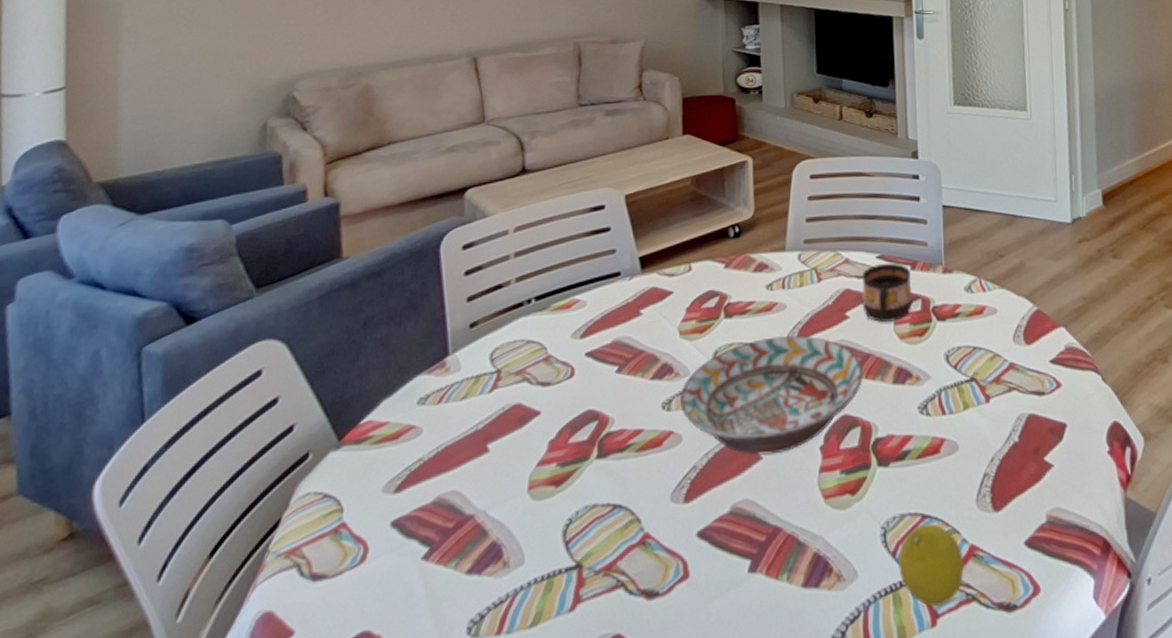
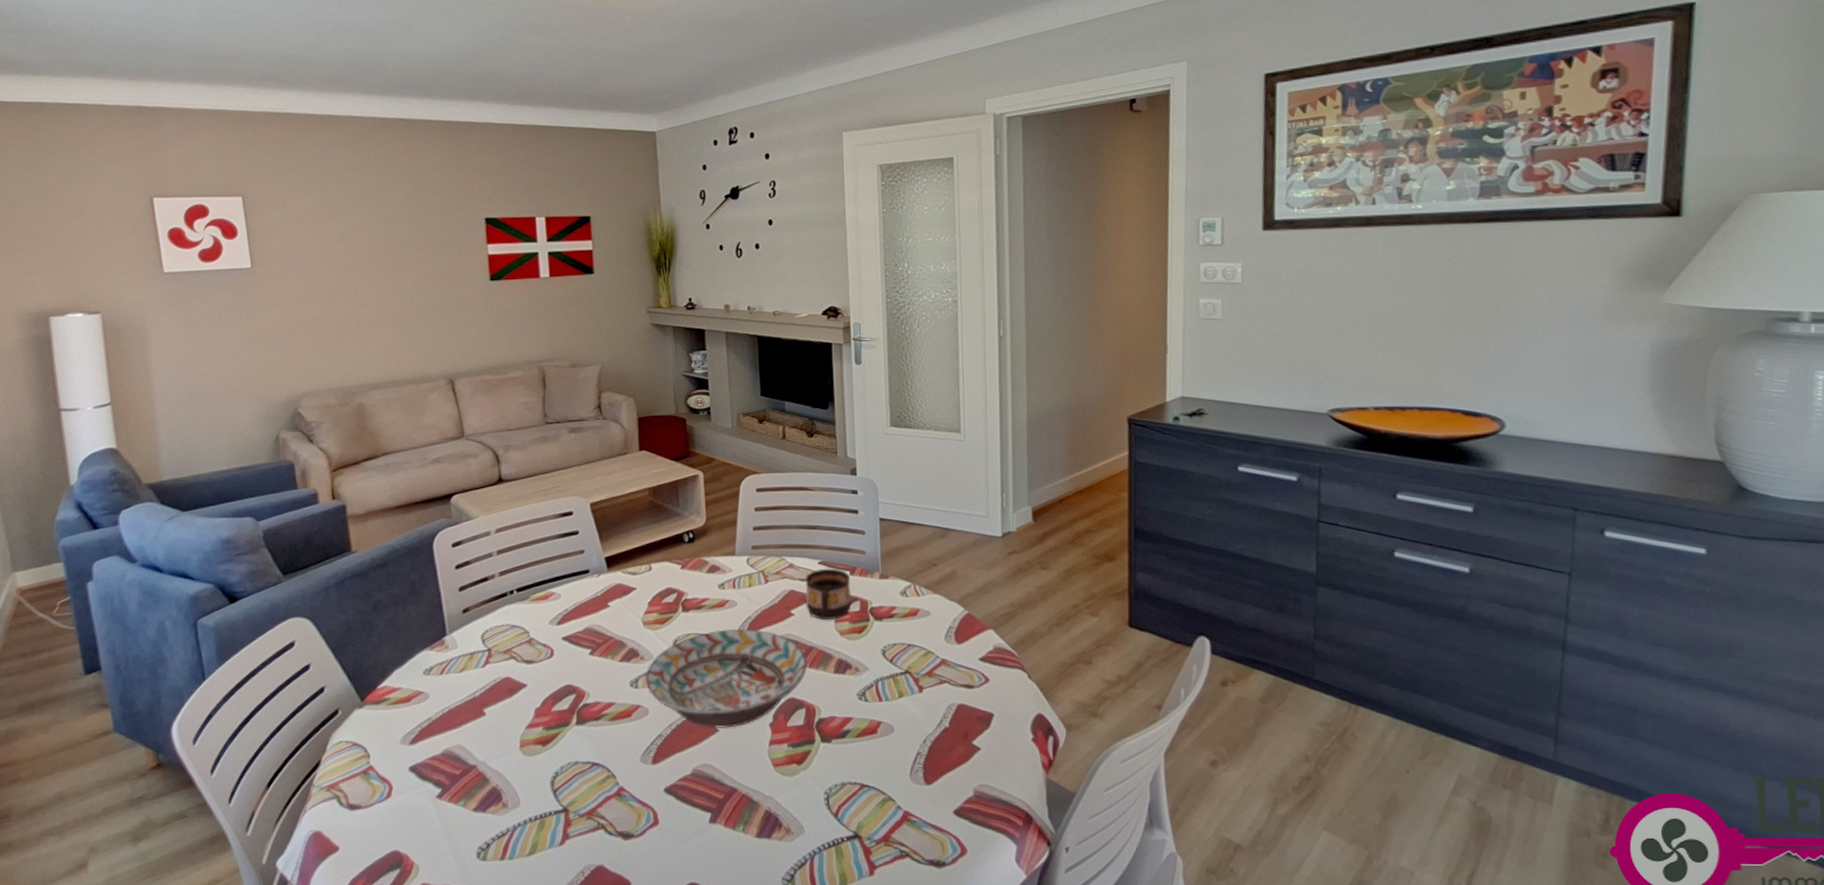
fruit: present [898,524,965,608] -> none [840,792,899,860]

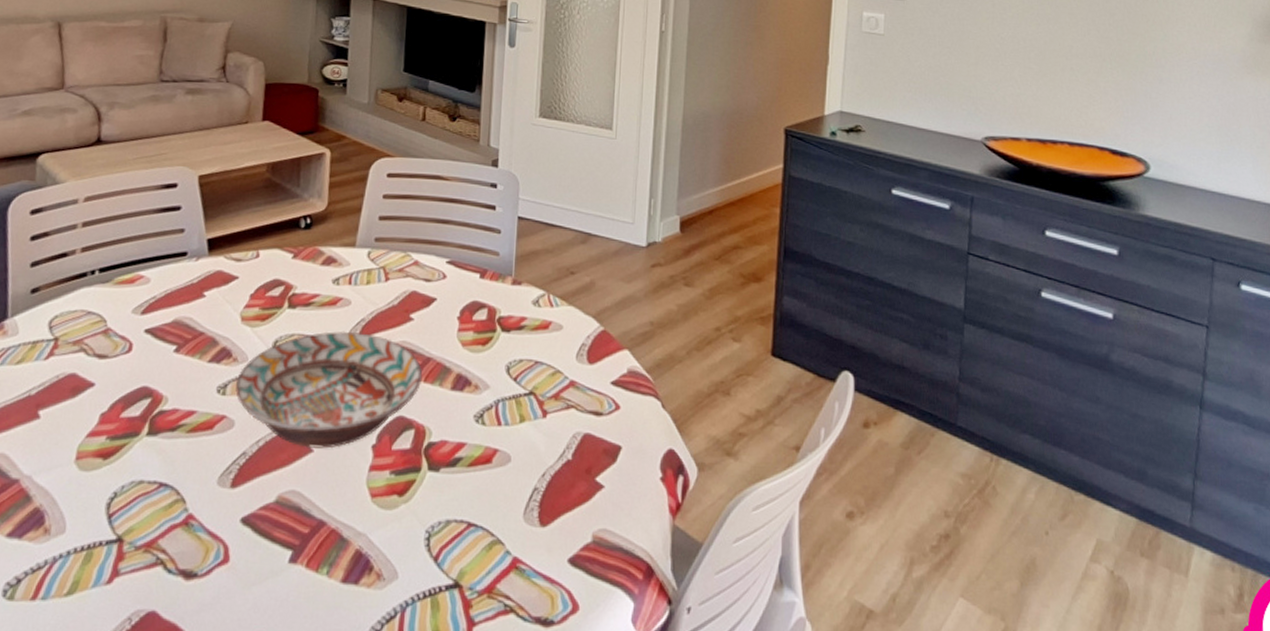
cup: present [805,568,852,620] -> none [427,268,480,328]

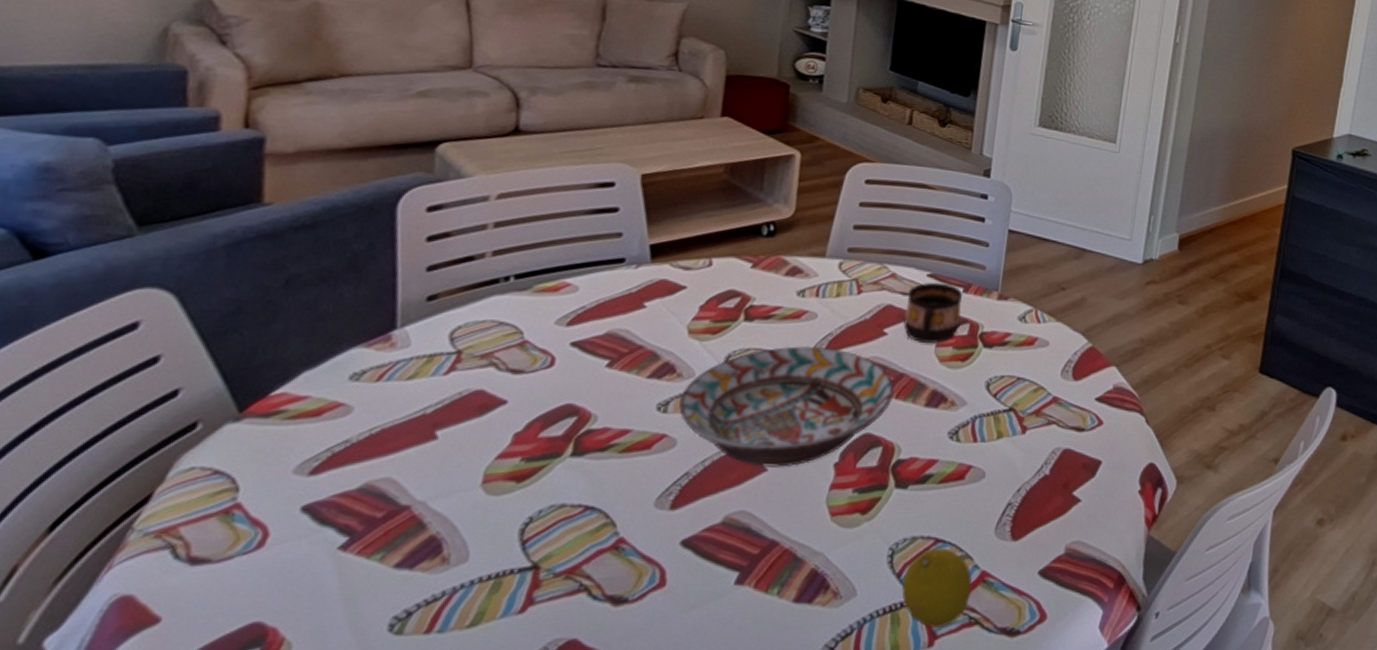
cup: none [427,268,480,328] -> present [903,282,964,343]
fruit: none [439,532,506,615] -> present [902,548,973,629]

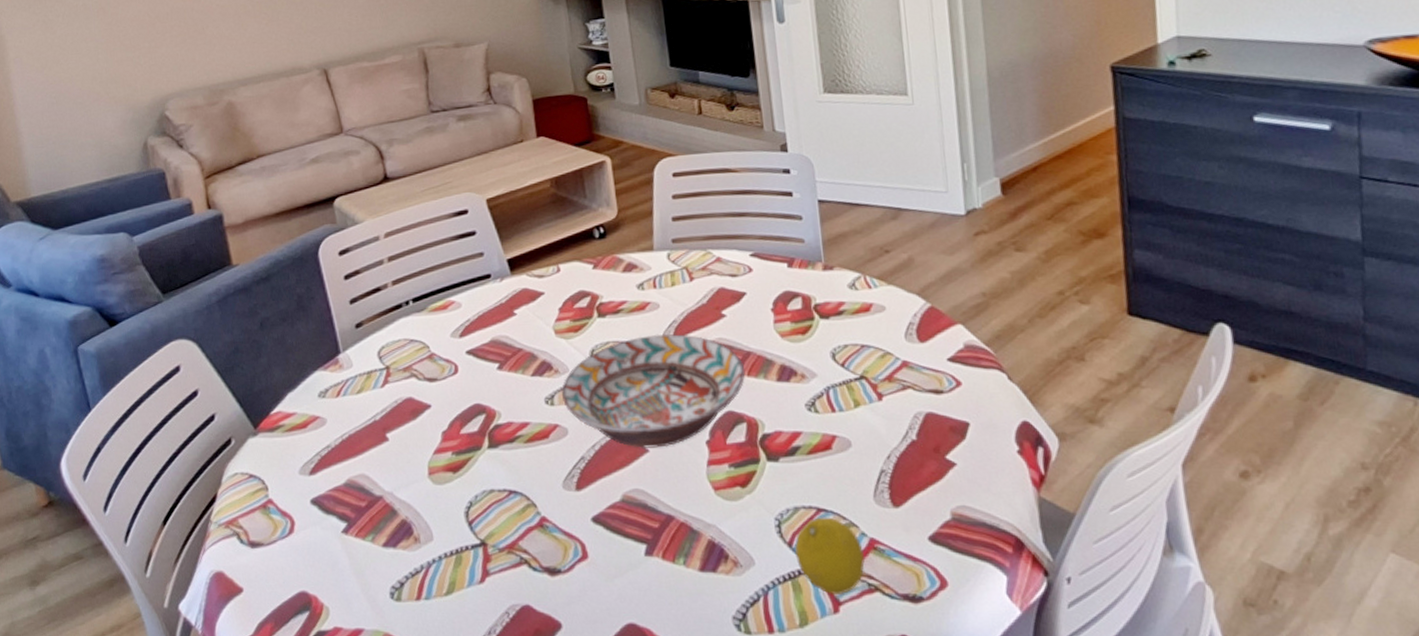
cup: present [903,282,964,343] -> none [735,260,792,320]

